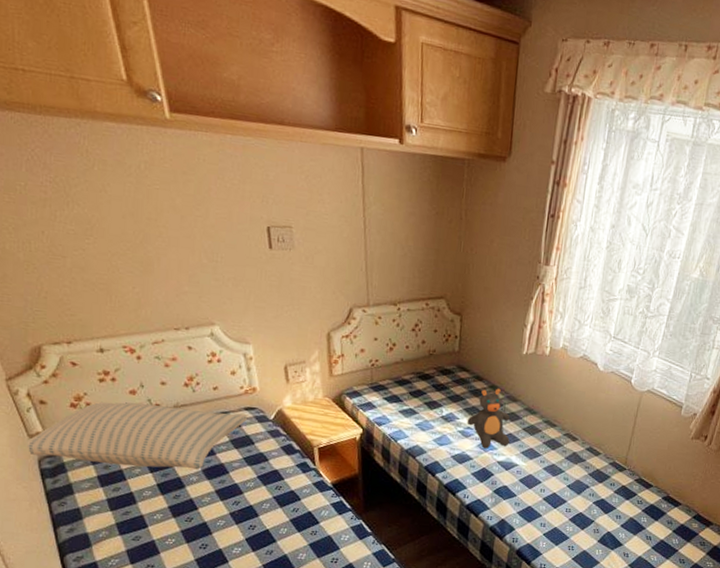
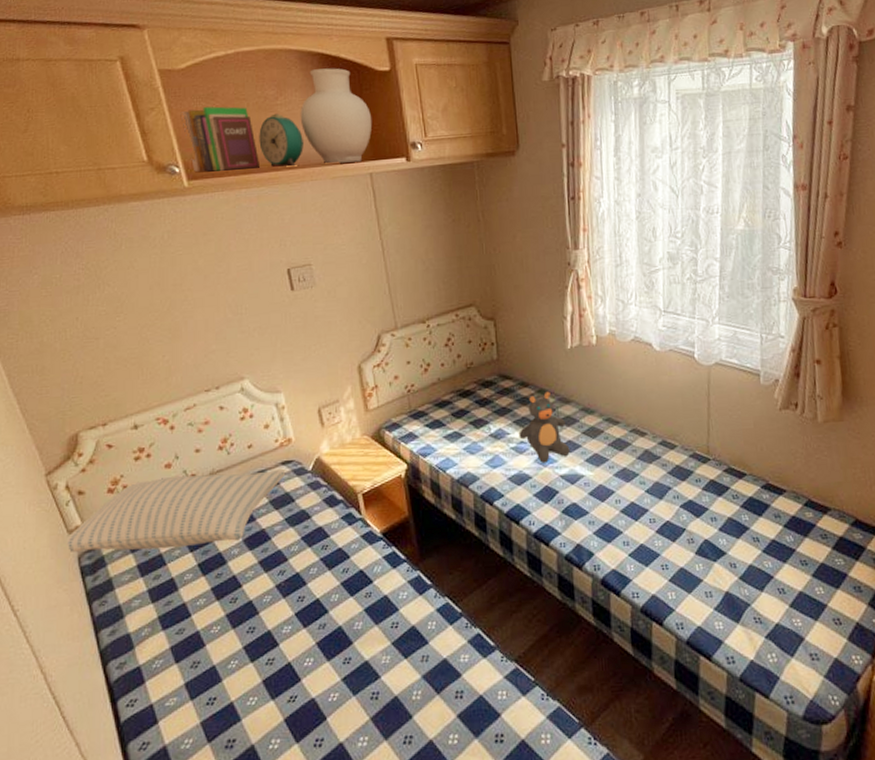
books: none [167,34,248,116] -> present [182,106,259,173]
alarm clock: none [249,60,297,123] -> present [259,113,303,167]
vase: none [295,21,370,133] -> present [300,68,373,164]

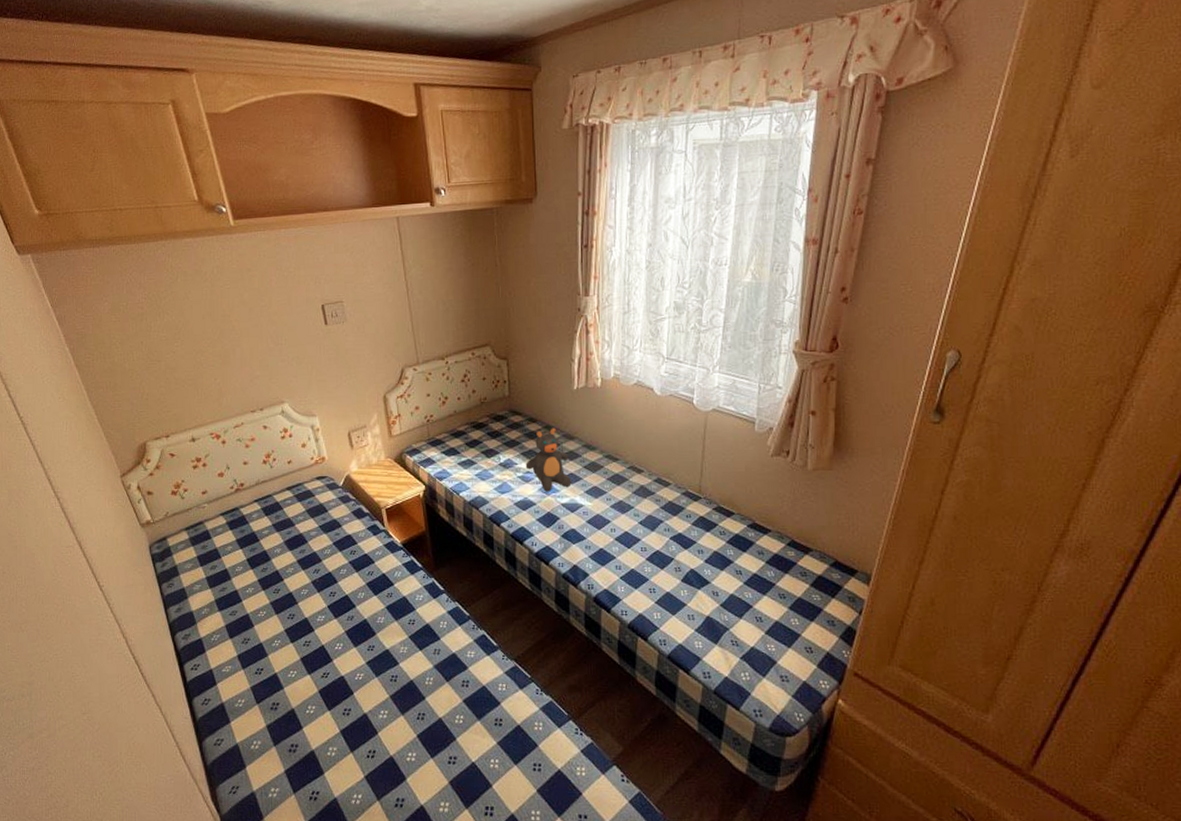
pillow: present [66,470,286,552] -> none [139,484,320,544]
books: present [182,106,259,173] -> none [227,149,297,212]
alarm clock: present [259,113,303,167] -> none [296,157,336,209]
vase: present [300,68,373,164] -> none [333,113,400,207]

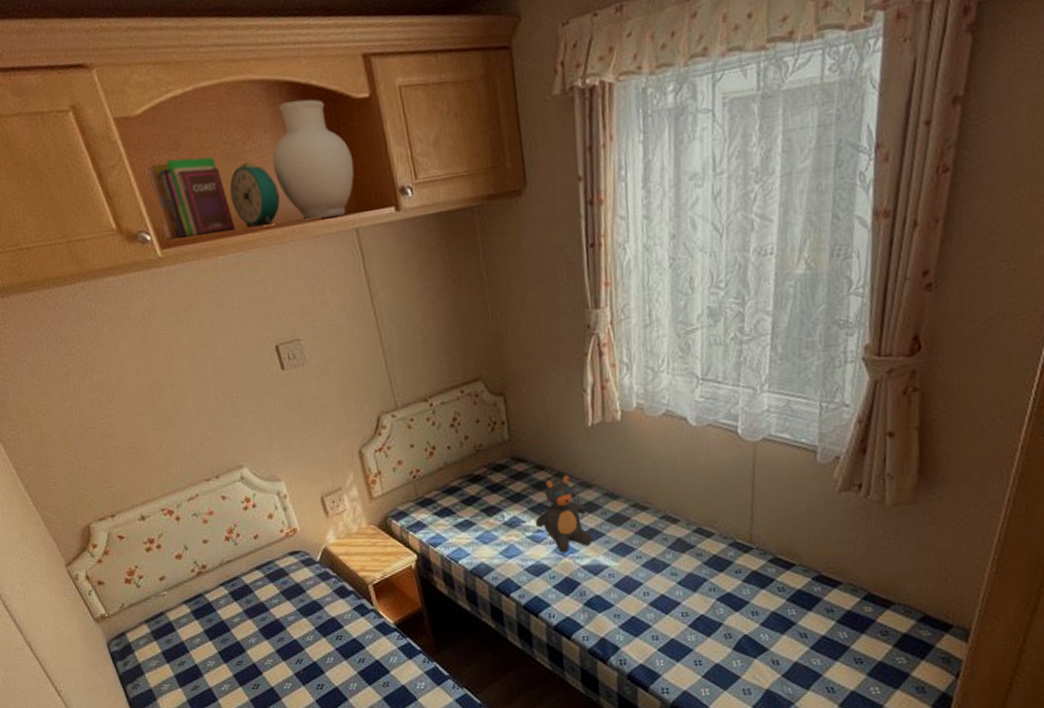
books: none [227,149,297,212] -> present [145,157,235,239]
alarm clock: none [296,157,336,209] -> present [230,162,280,228]
vase: none [333,113,400,207] -> present [272,99,354,220]

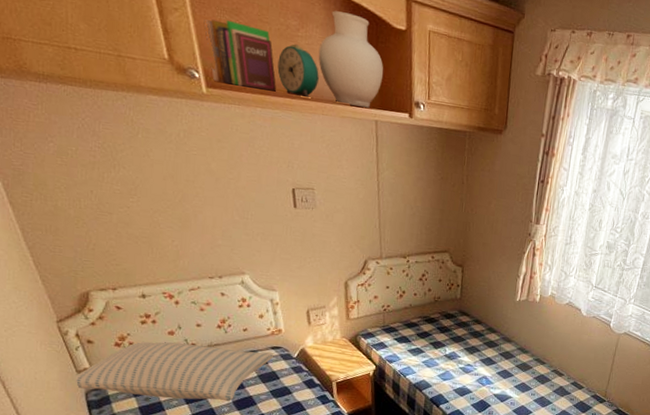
pillow: none [93,560,295,639] -> present [75,341,274,402]
stuffed animal: present [535,475,593,553] -> none [467,330,505,383]

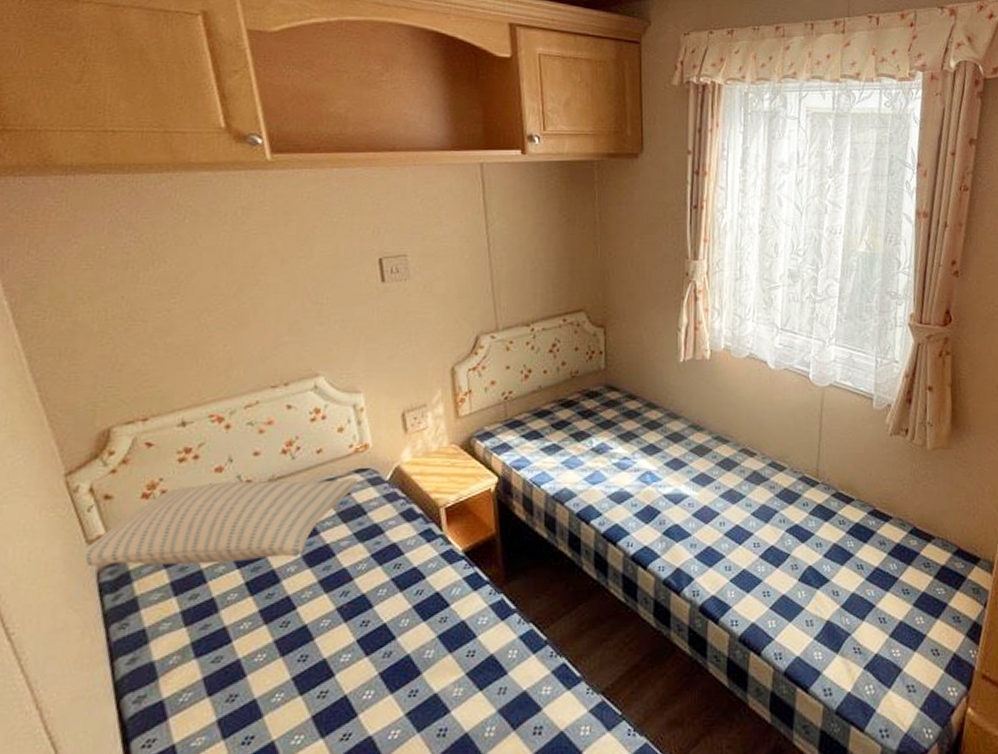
books: present [205,19,276,92] -> none [270,76,357,147]
alarm clock: present [277,44,319,98] -> none [358,90,409,149]
vase: present [318,10,384,108] -> none [407,48,487,150]

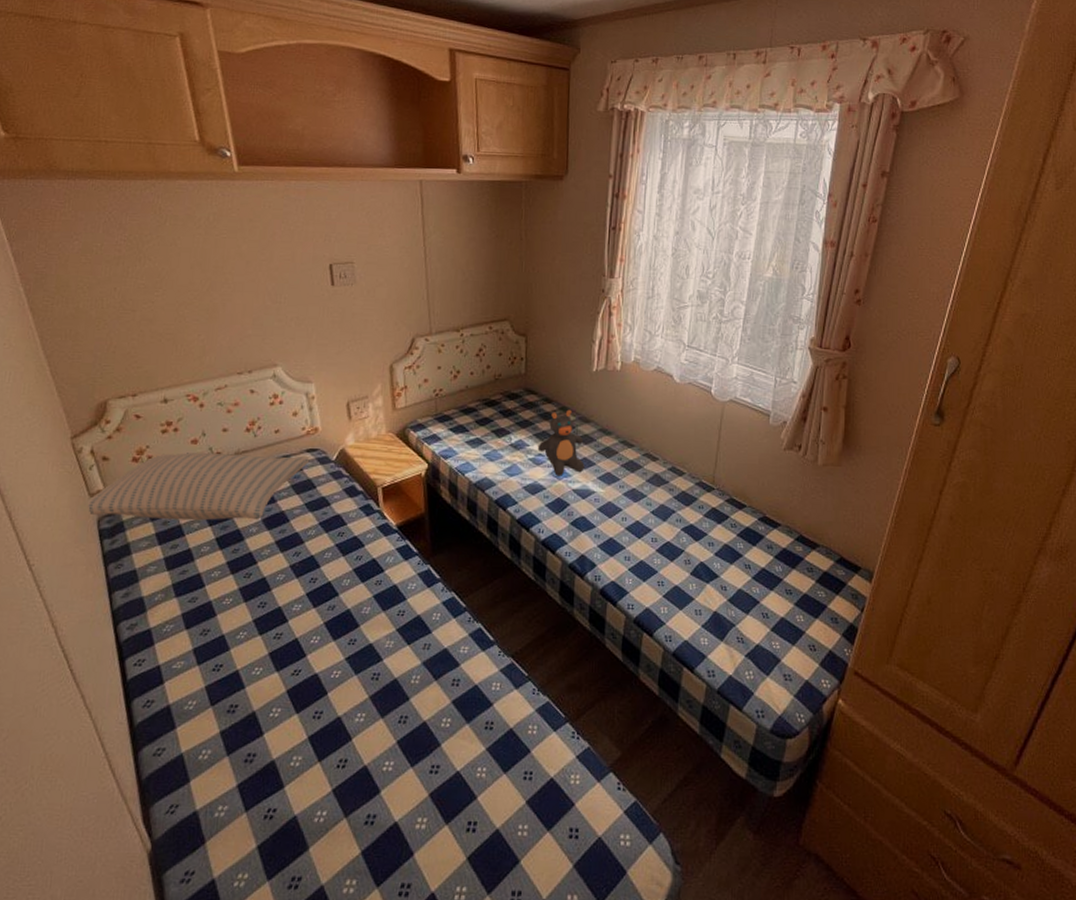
stuffed animal: none [622,405,676,481] -> present [537,409,585,477]

